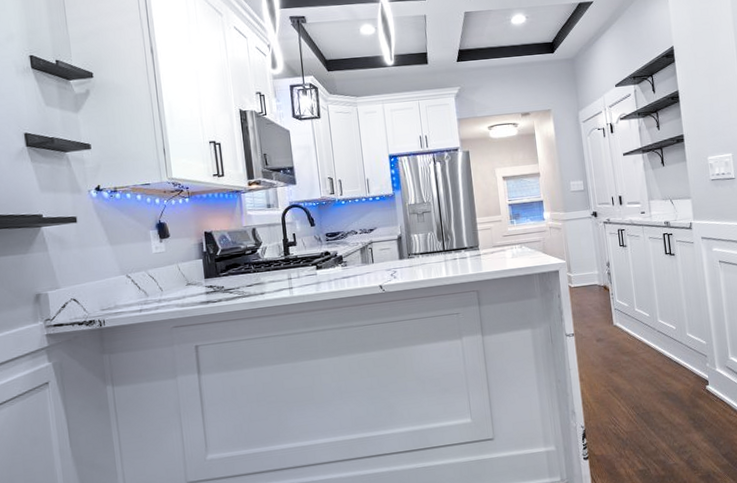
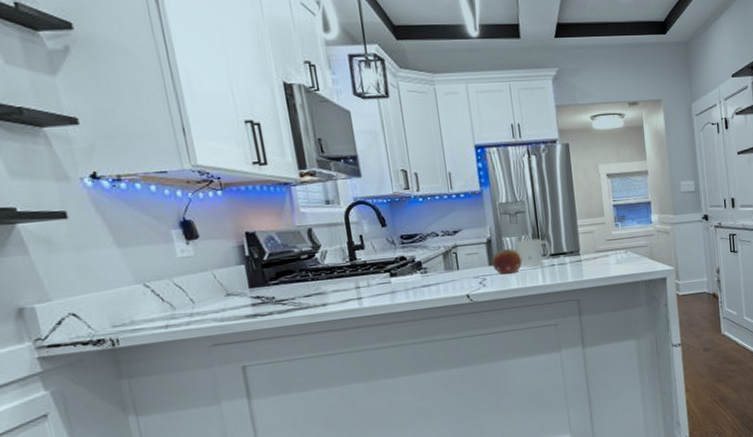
fruit: none [402,244,429,268] -> present [492,249,523,275]
mug: none [421,235,454,262] -> present [514,238,552,268]

